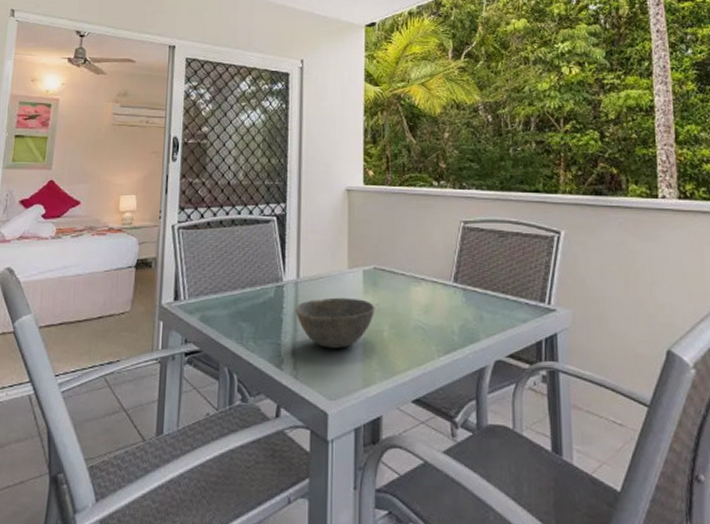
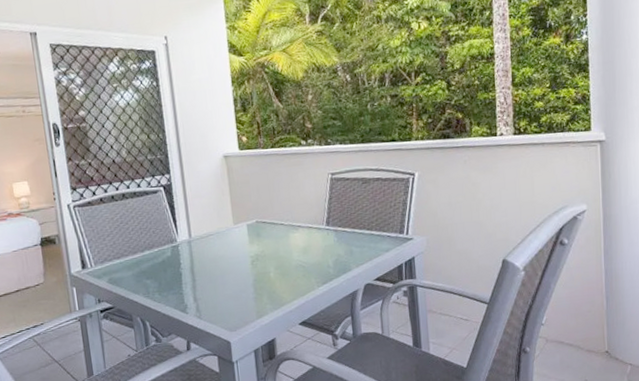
bowl: present [295,297,375,348] -> none [191,249,261,292]

